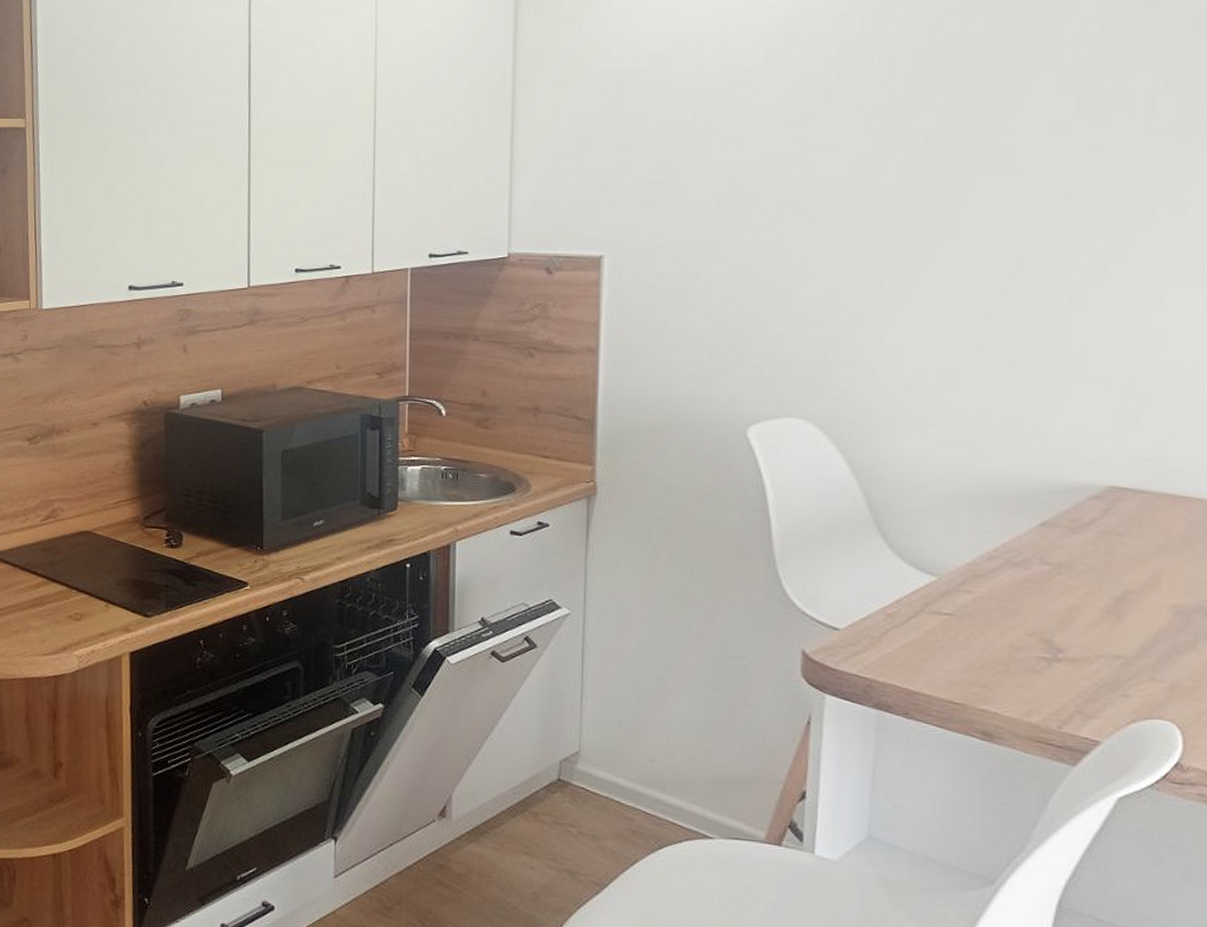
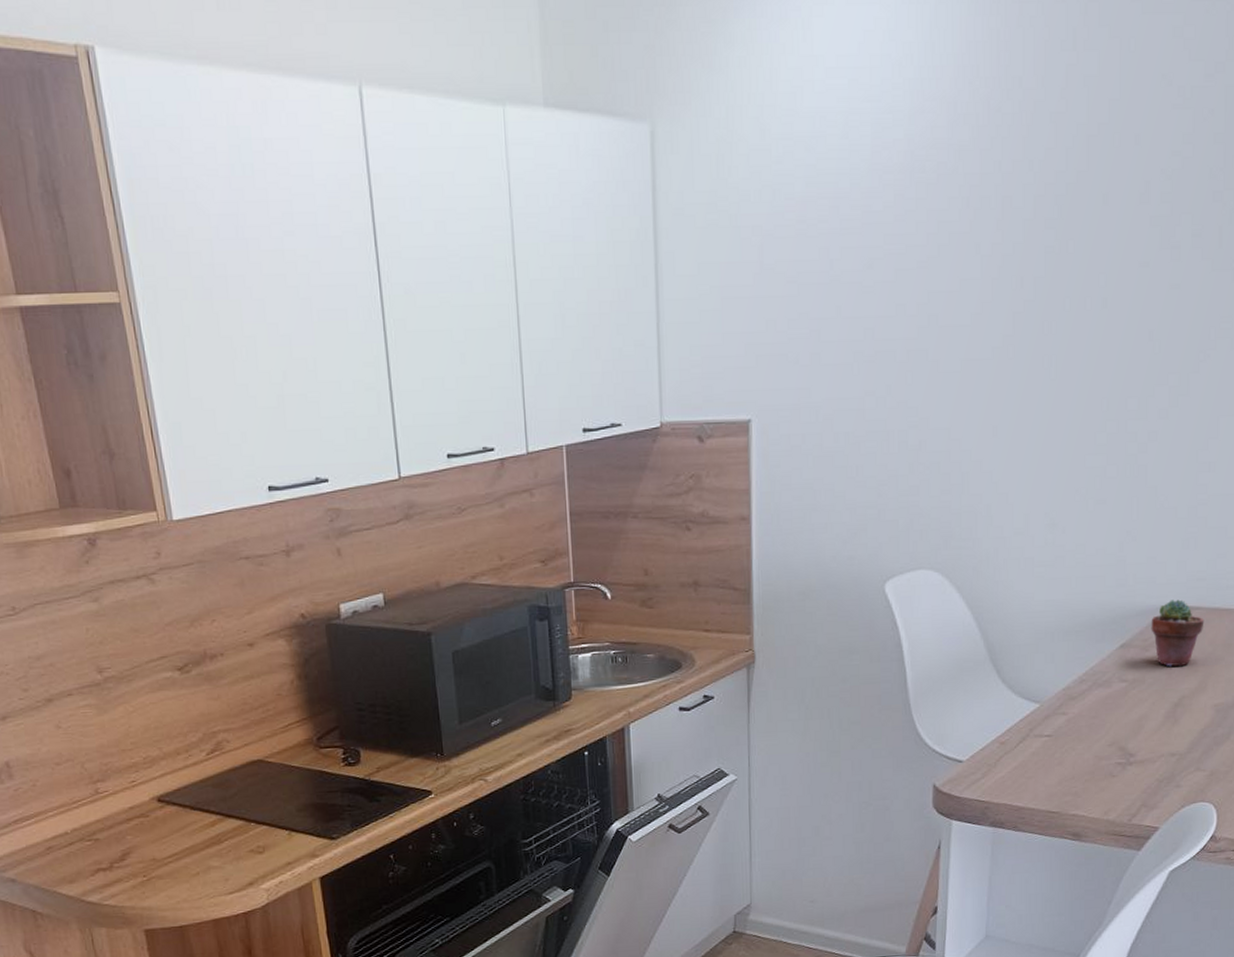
potted succulent: none [1080,479,1153,555] -> present [1151,599,1204,666]

